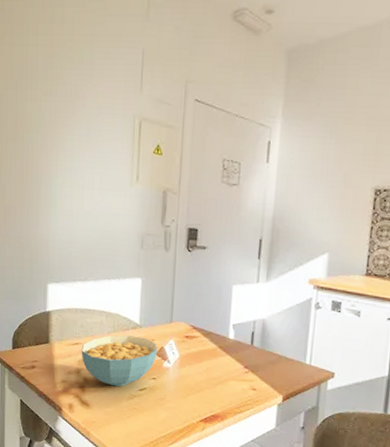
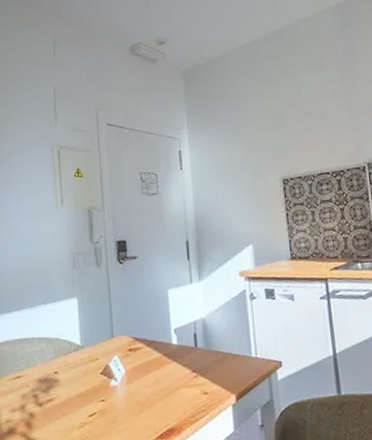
cereal bowl: present [81,335,158,387] -> none [23,358,103,417]

